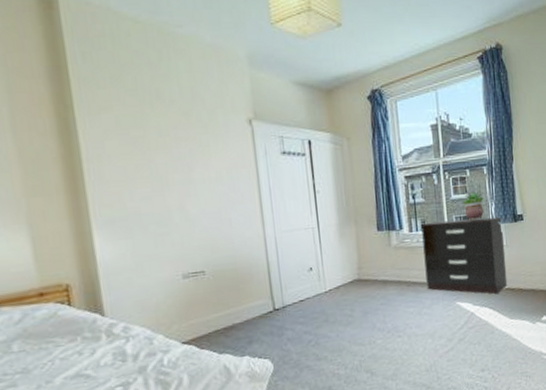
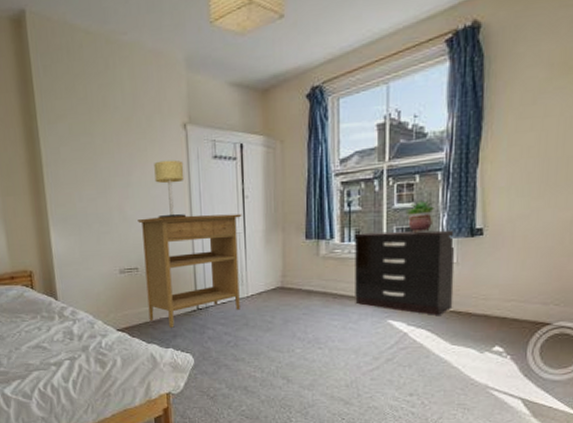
console table: none [202,208,319,334] -> present [137,213,242,328]
table lamp: none [218,155,257,217] -> present [154,159,187,219]

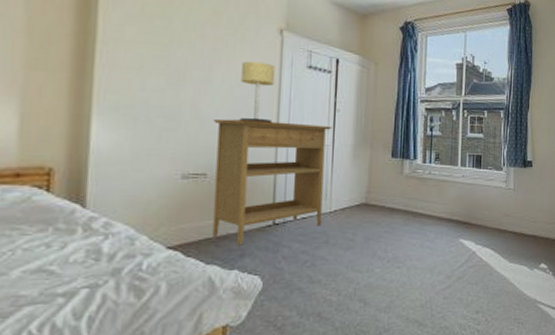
dresser: present [355,229,456,315] -> none [433,156,513,235]
potted plant: present [405,199,436,233] -> none [476,132,499,161]

